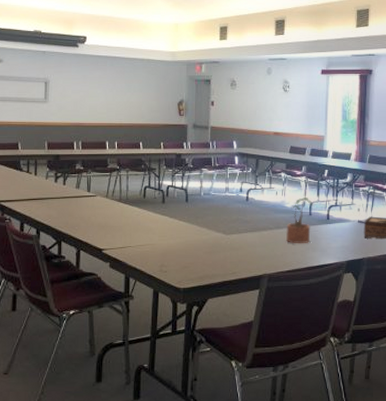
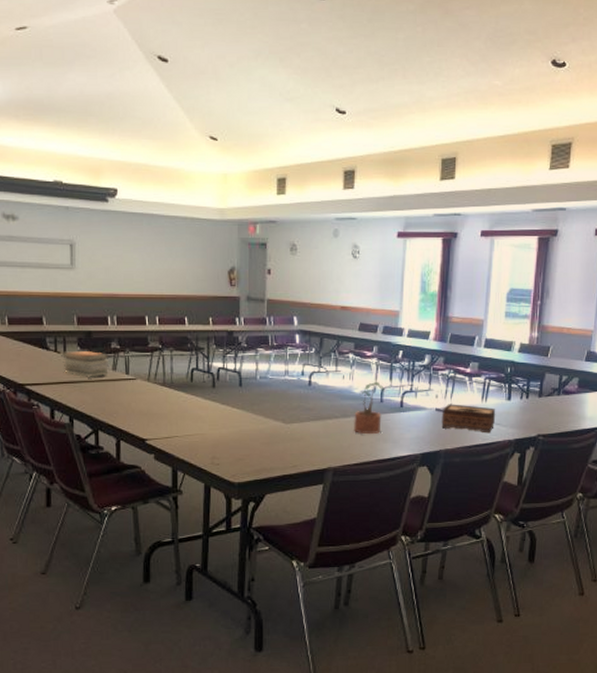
book stack: none [32,171,74,194] -> present [61,350,110,377]

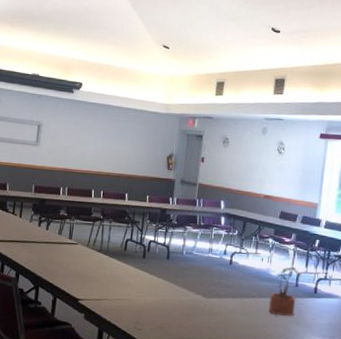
book stack: present [61,350,110,377] -> none [17,214,58,239]

